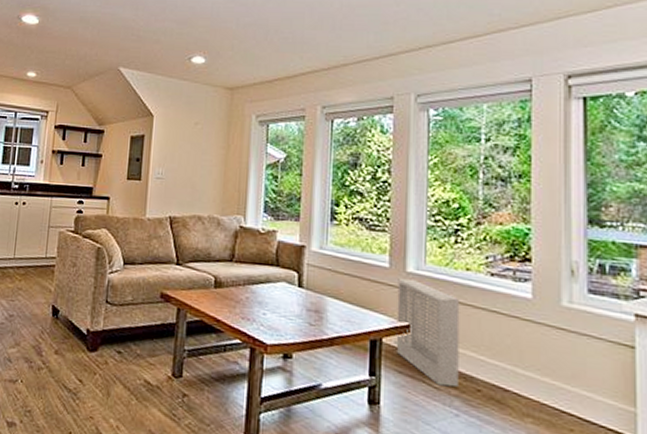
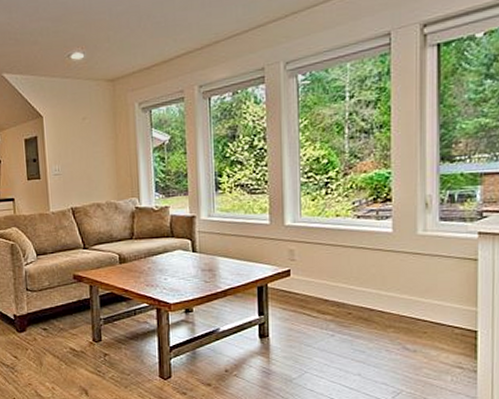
air filter: present [394,279,460,387] -> none [278,231,333,315]

